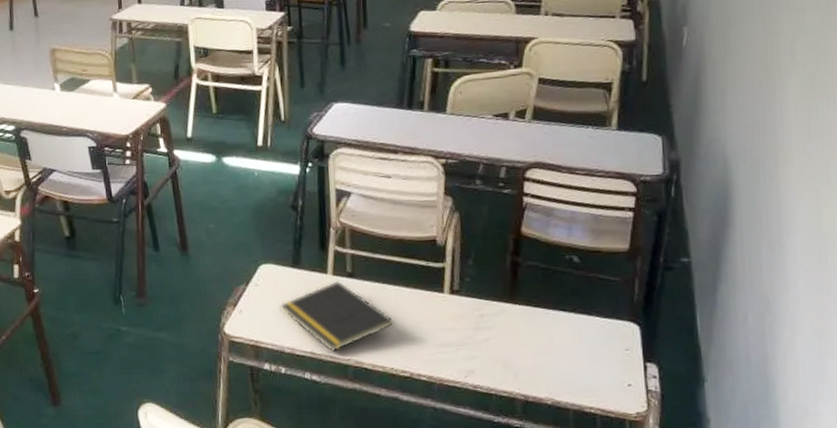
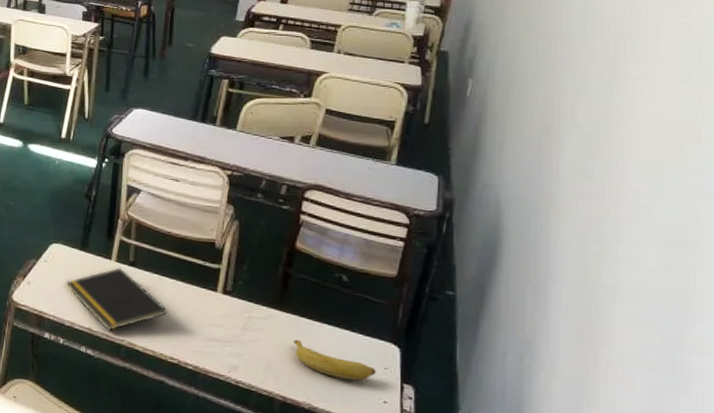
banana: none [530,332,617,367] -> present [294,340,376,381]

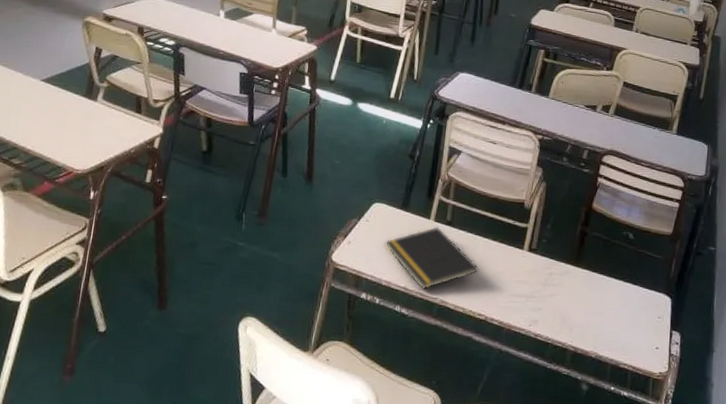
banana: present [294,340,376,381] -> none [586,293,652,330]

